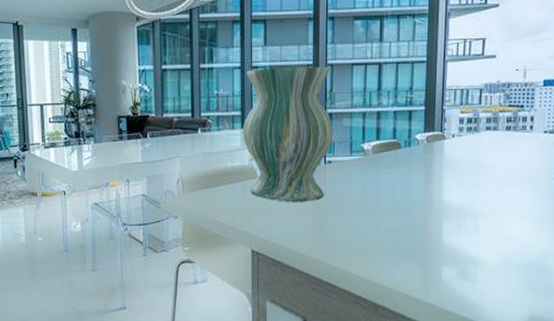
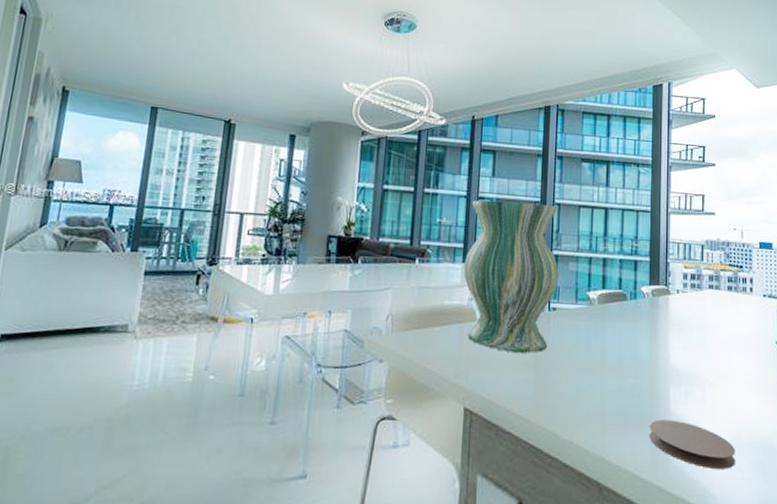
coaster: none [422,250,507,287] -> present [649,419,736,469]

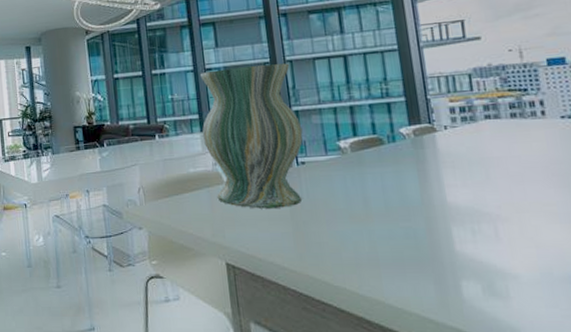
coaster: present [649,419,736,469] -> none [432,260,549,307]

